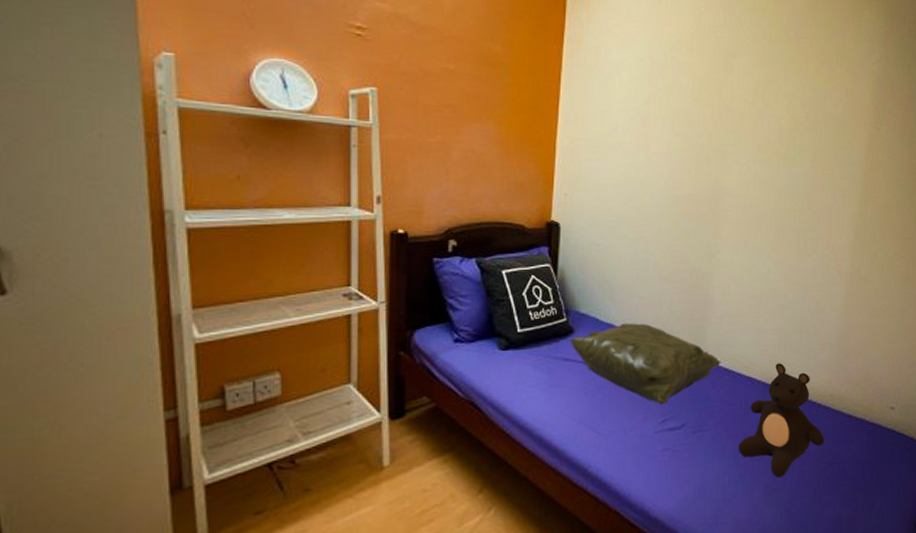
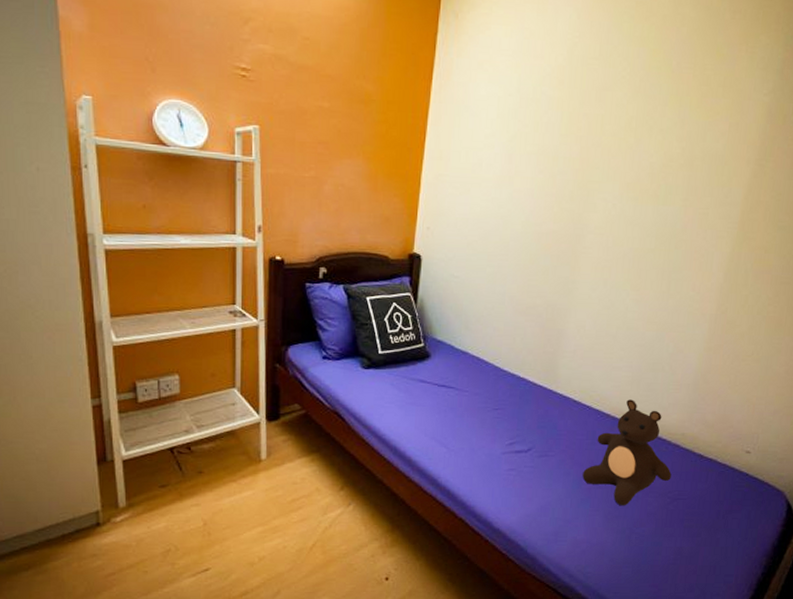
cushion: present [569,323,721,405] -> none [426,352,571,429]

